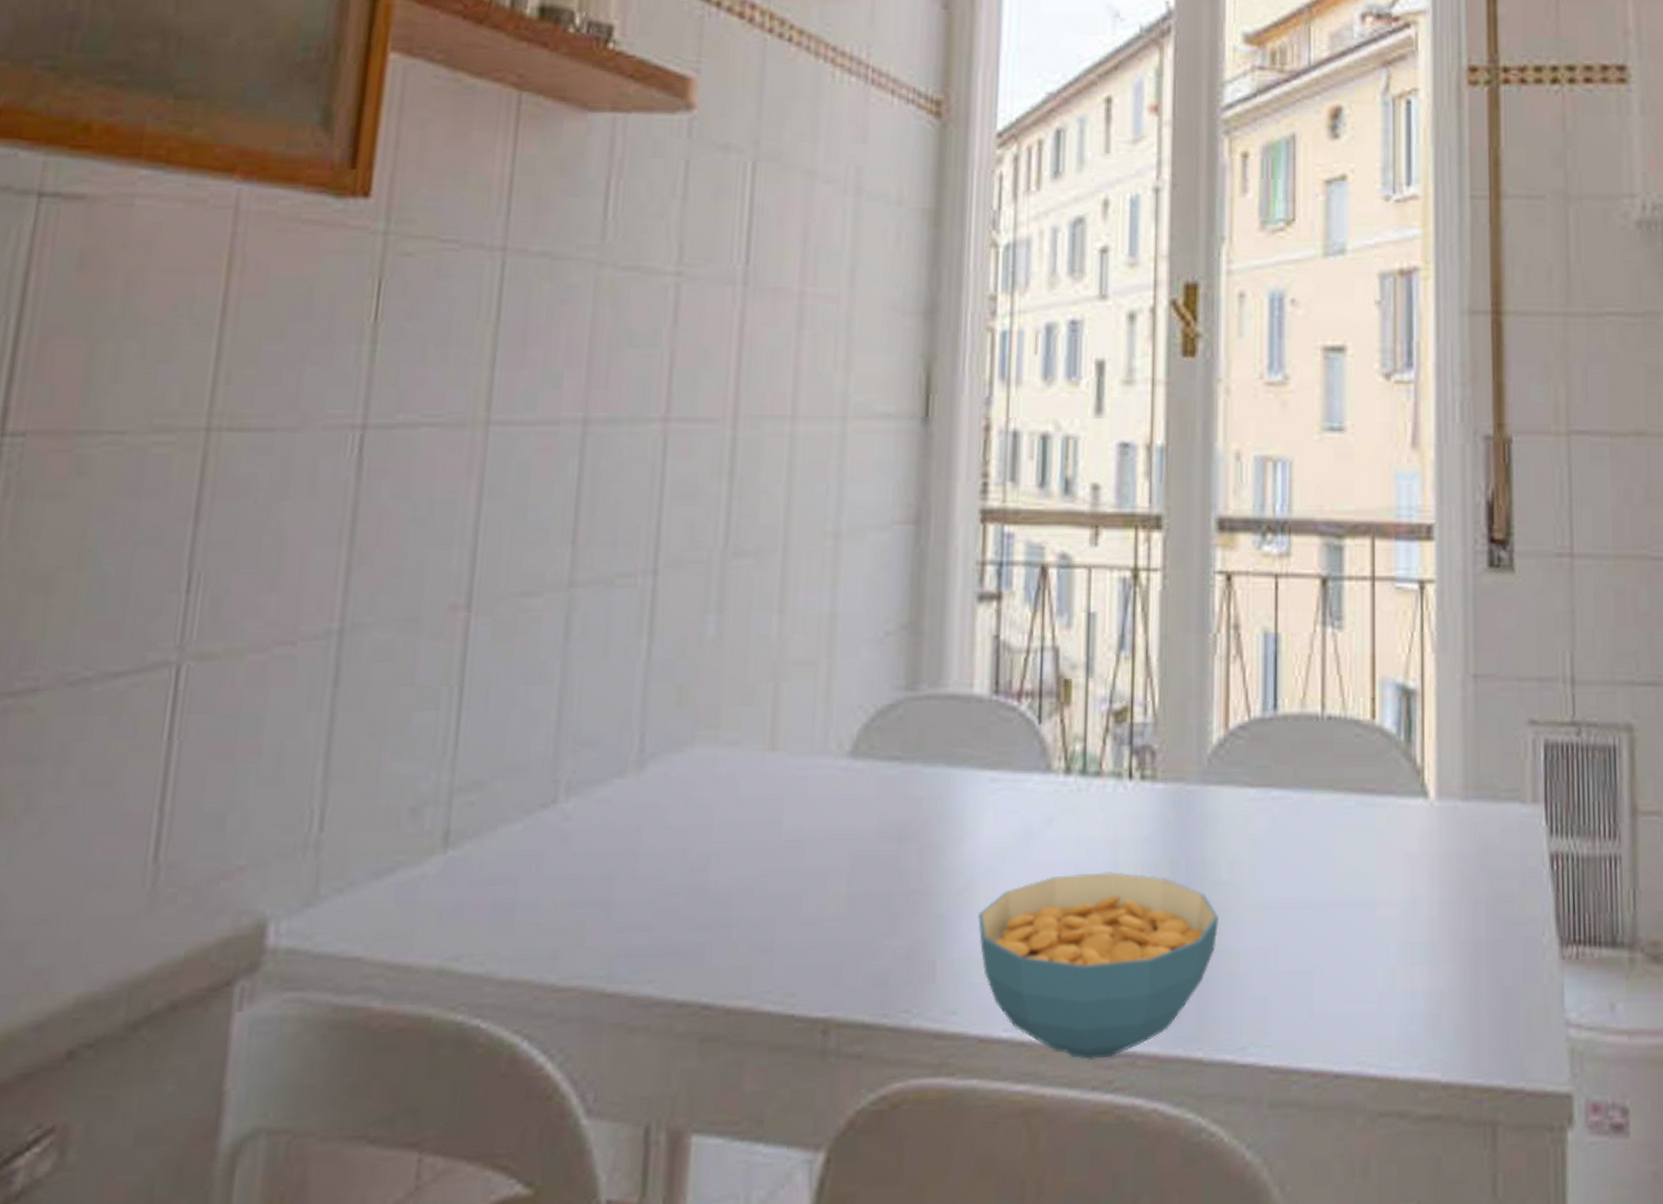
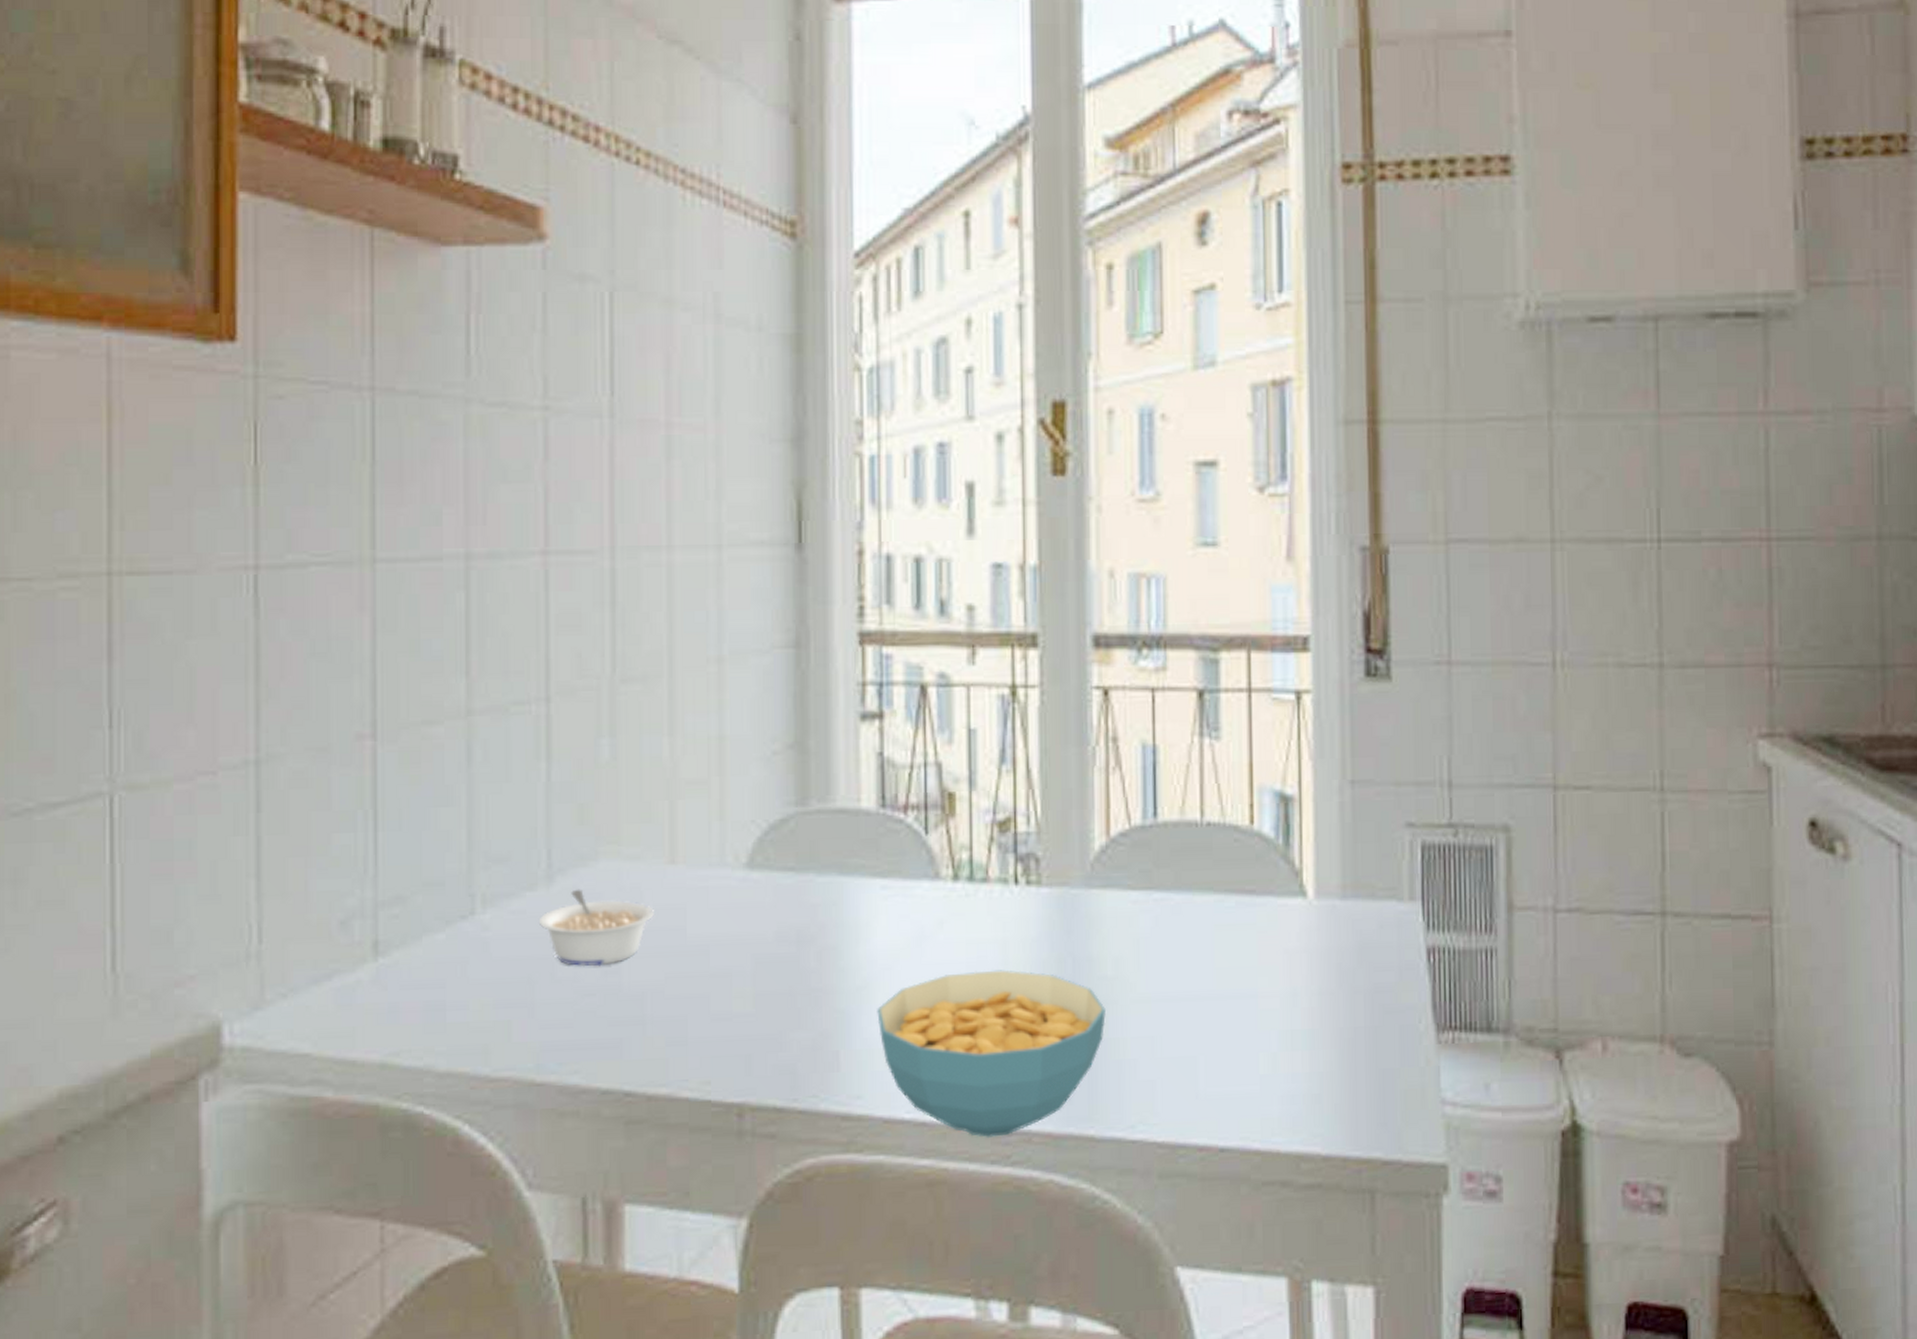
legume: none [624,776,749,863] -> present [538,889,654,967]

